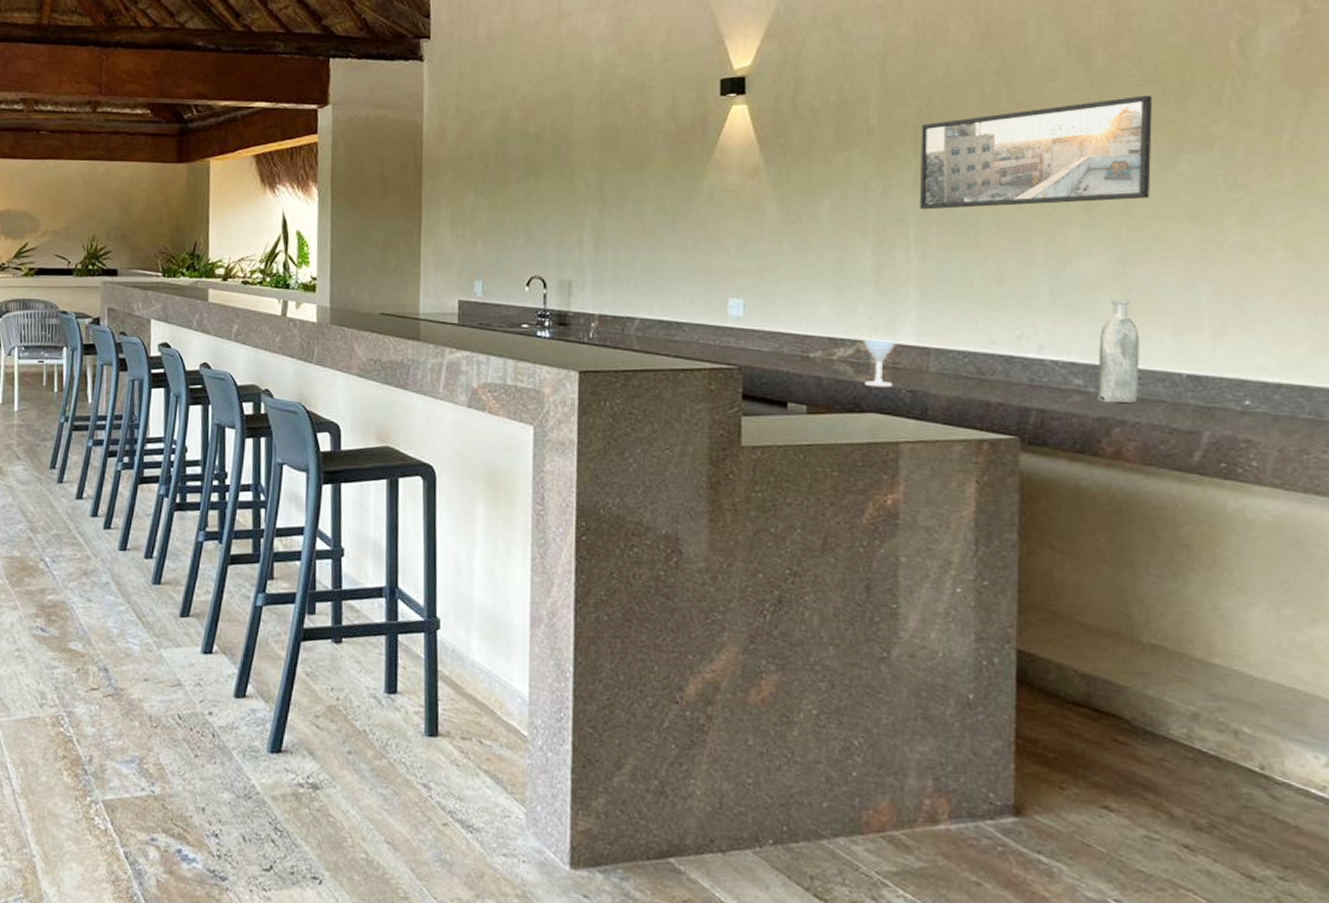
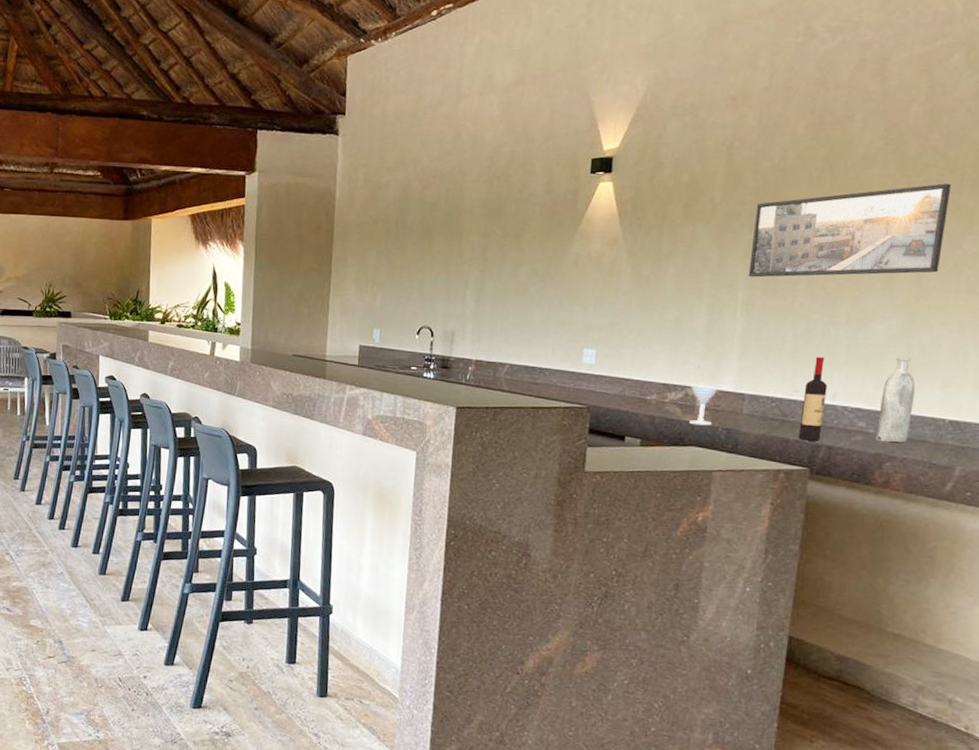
wine bottle: none [1001,301,1030,404] -> present [798,356,827,441]

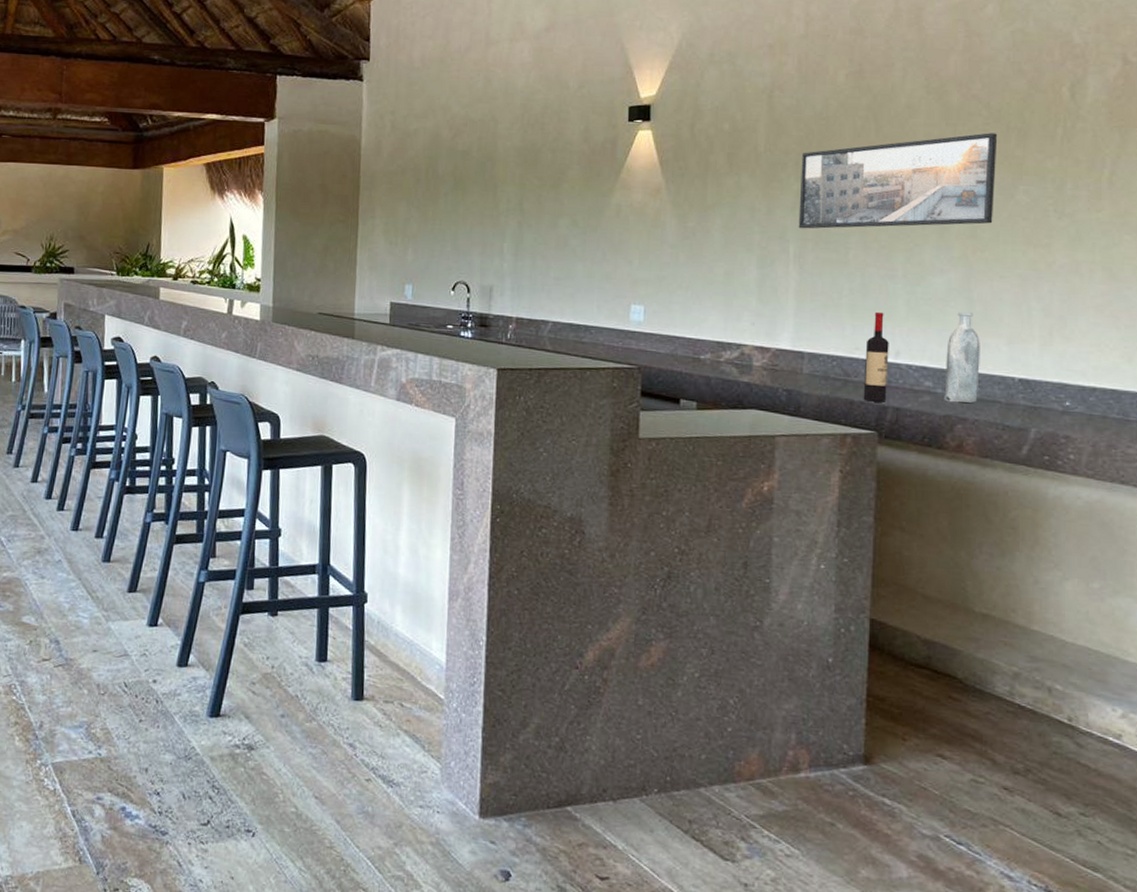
cocktail glass: present [689,385,719,426] -> none [747,343,776,387]

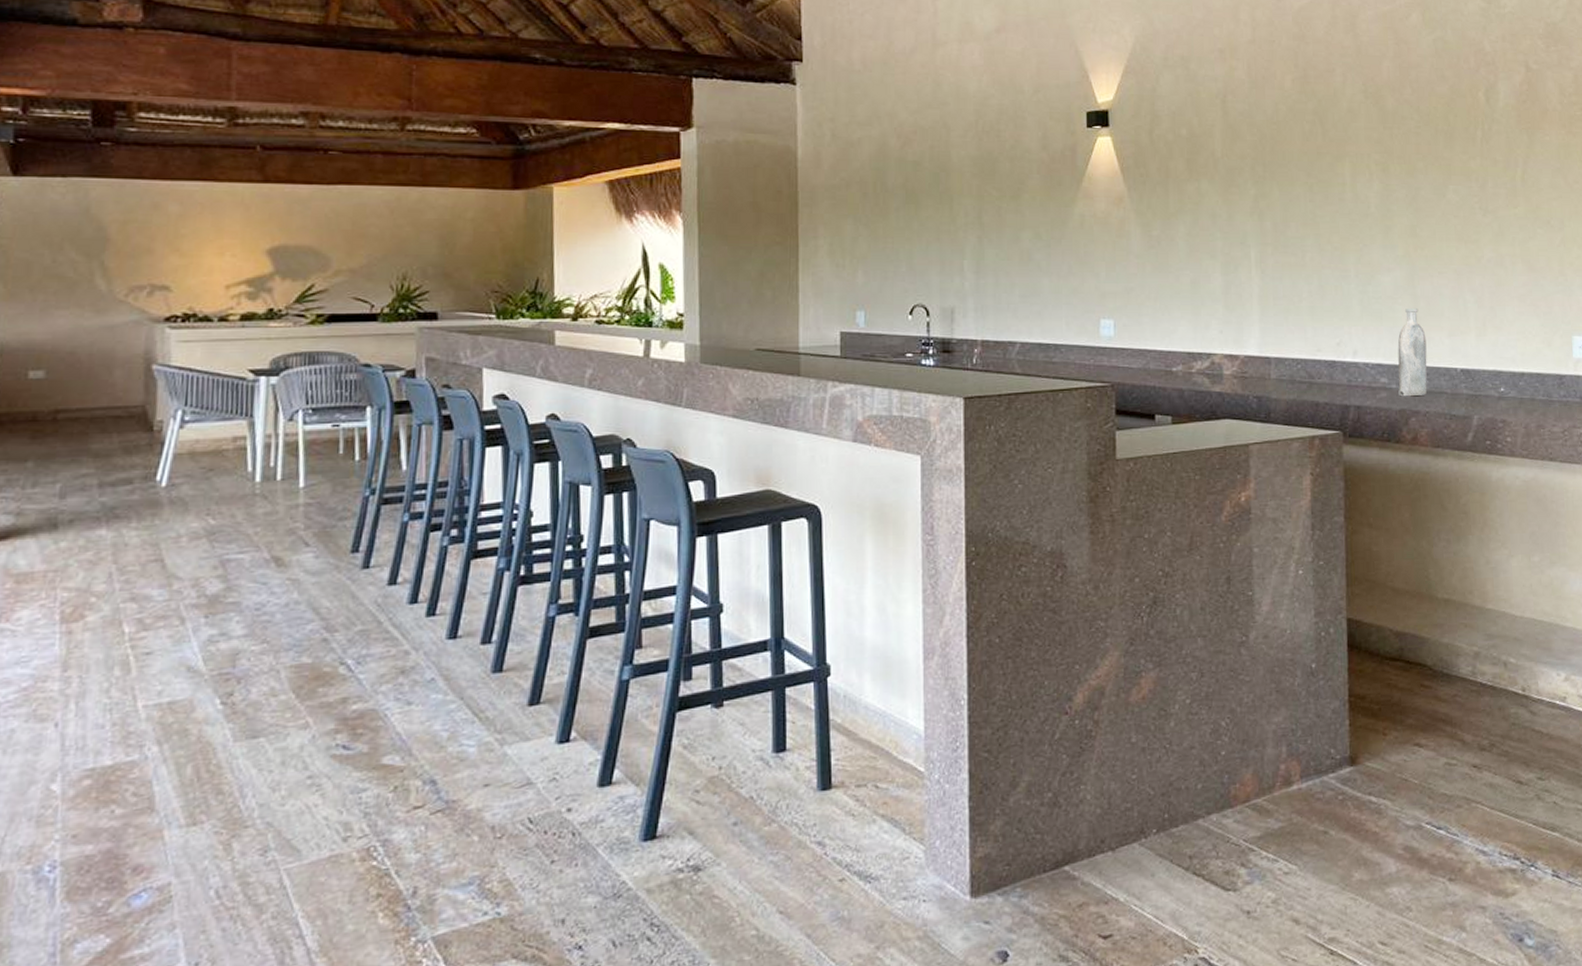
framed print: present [798,133,998,229] -> none [1256,135,1429,234]
wine bottle: present [863,311,889,402] -> none [1326,312,1348,402]

